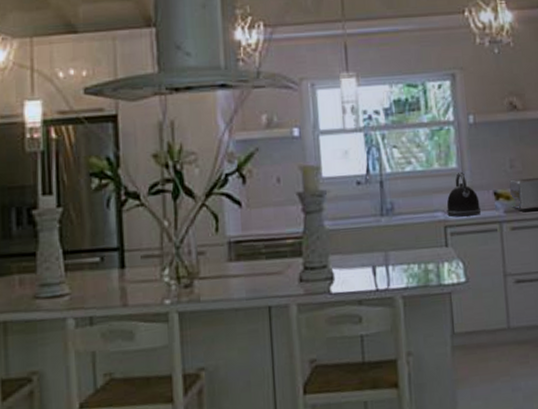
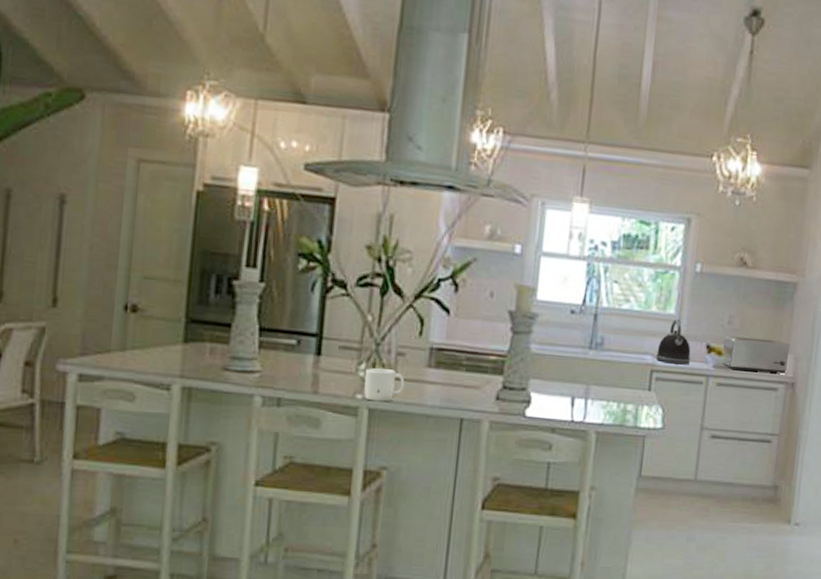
mug: none [169,269,210,305] -> present [364,367,405,402]

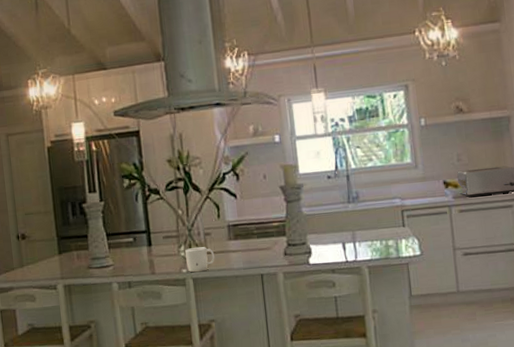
kettle: present [656,320,691,365] -> none [403,166,433,203]

